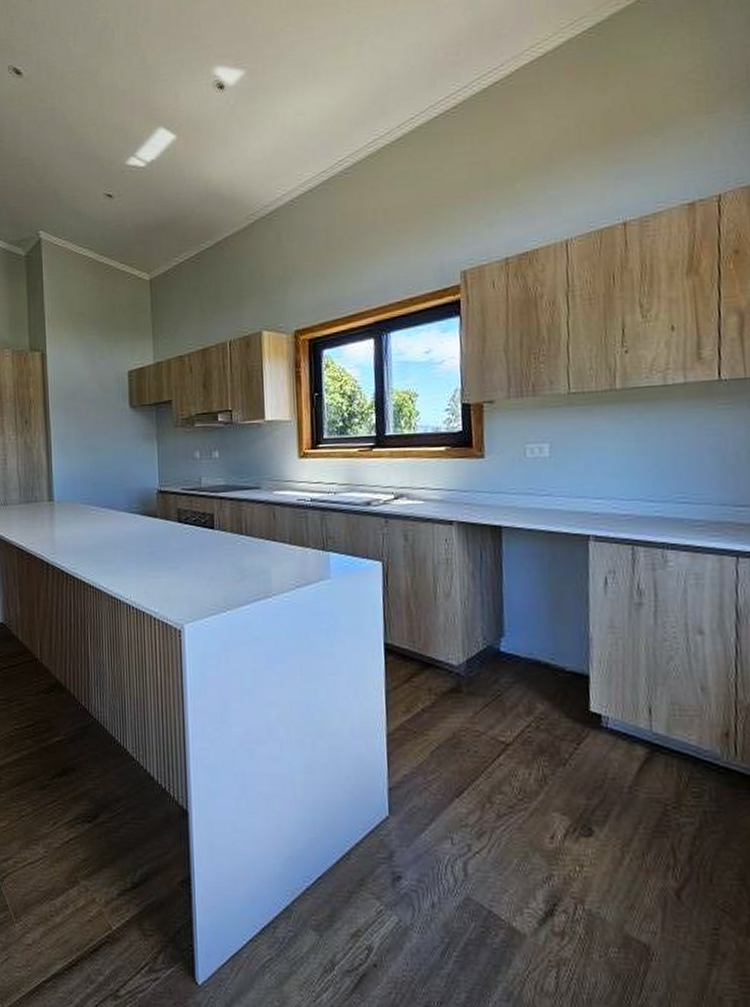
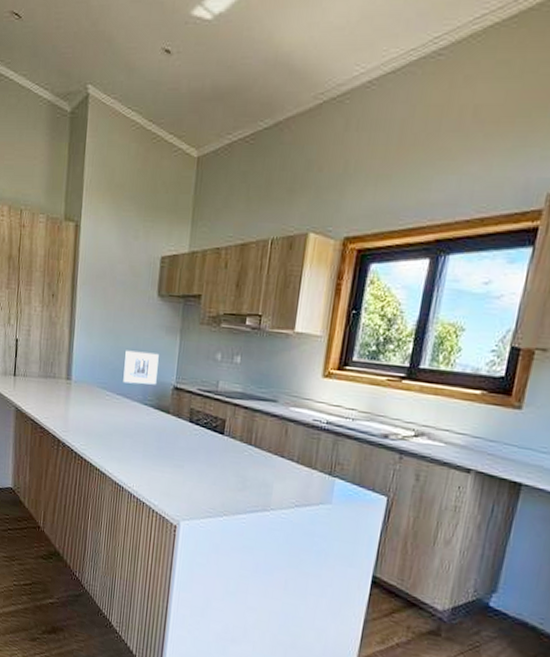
wall art: none [104,461,141,495] -> present [122,350,159,385]

